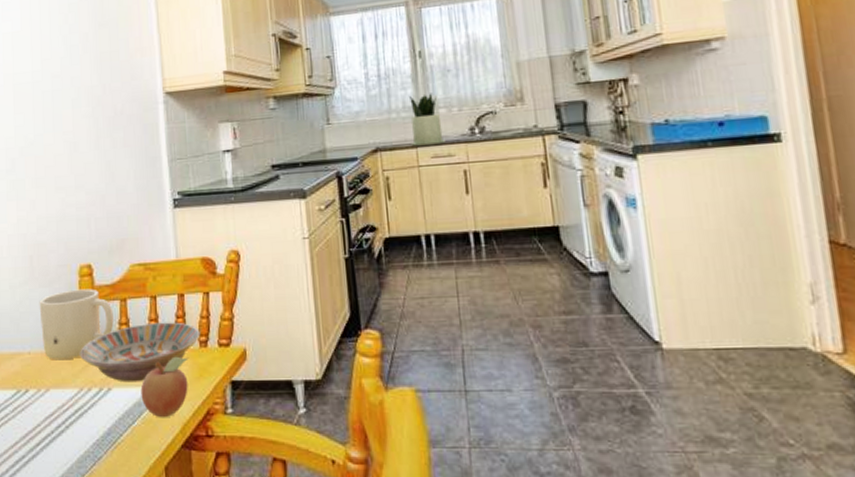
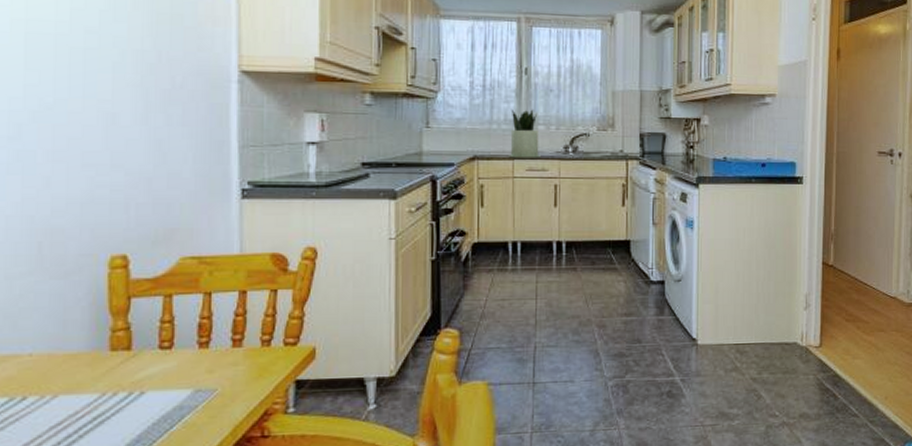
mug: present [39,289,114,361] -> none [48,282,154,363]
bowl: present [80,322,200,383] -> none [104,320,263,385]
fruit: present [140,356,188,418] -> none [183,356,246,421]

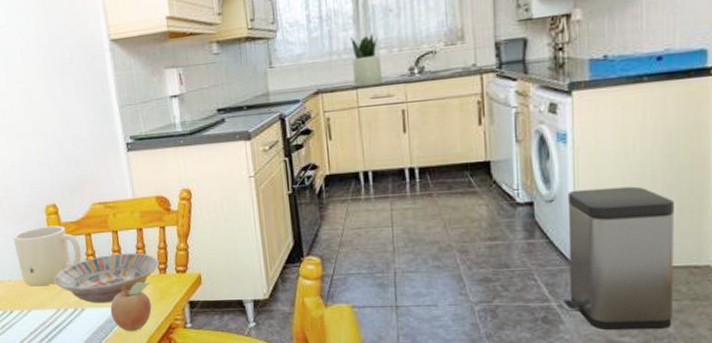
mug: none [48,282,154,363] -> present [13,225,82,287]
bowl: none [104,320,263,385] -> present [54,252,160,304]
fruit: none [183,356,246,421] -> present [110,281,152,332]
pedal bin: none [681,271,772,402] -> present [559,186,674,330]

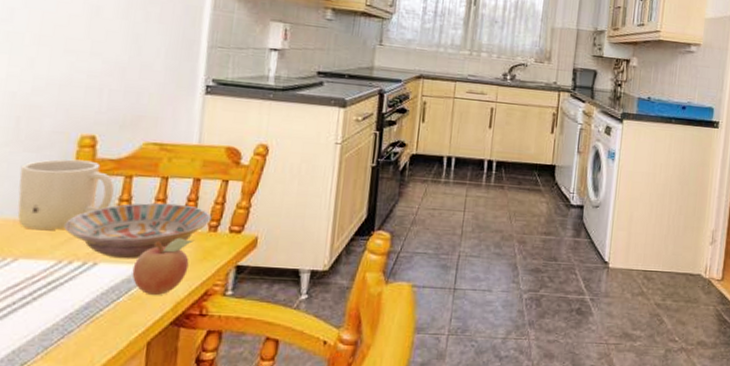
planter: present [351,33,386,89] -> none [451,36,482,84]
pedal bin: present [559,186,674,330] -> none [591,200,682,325]

